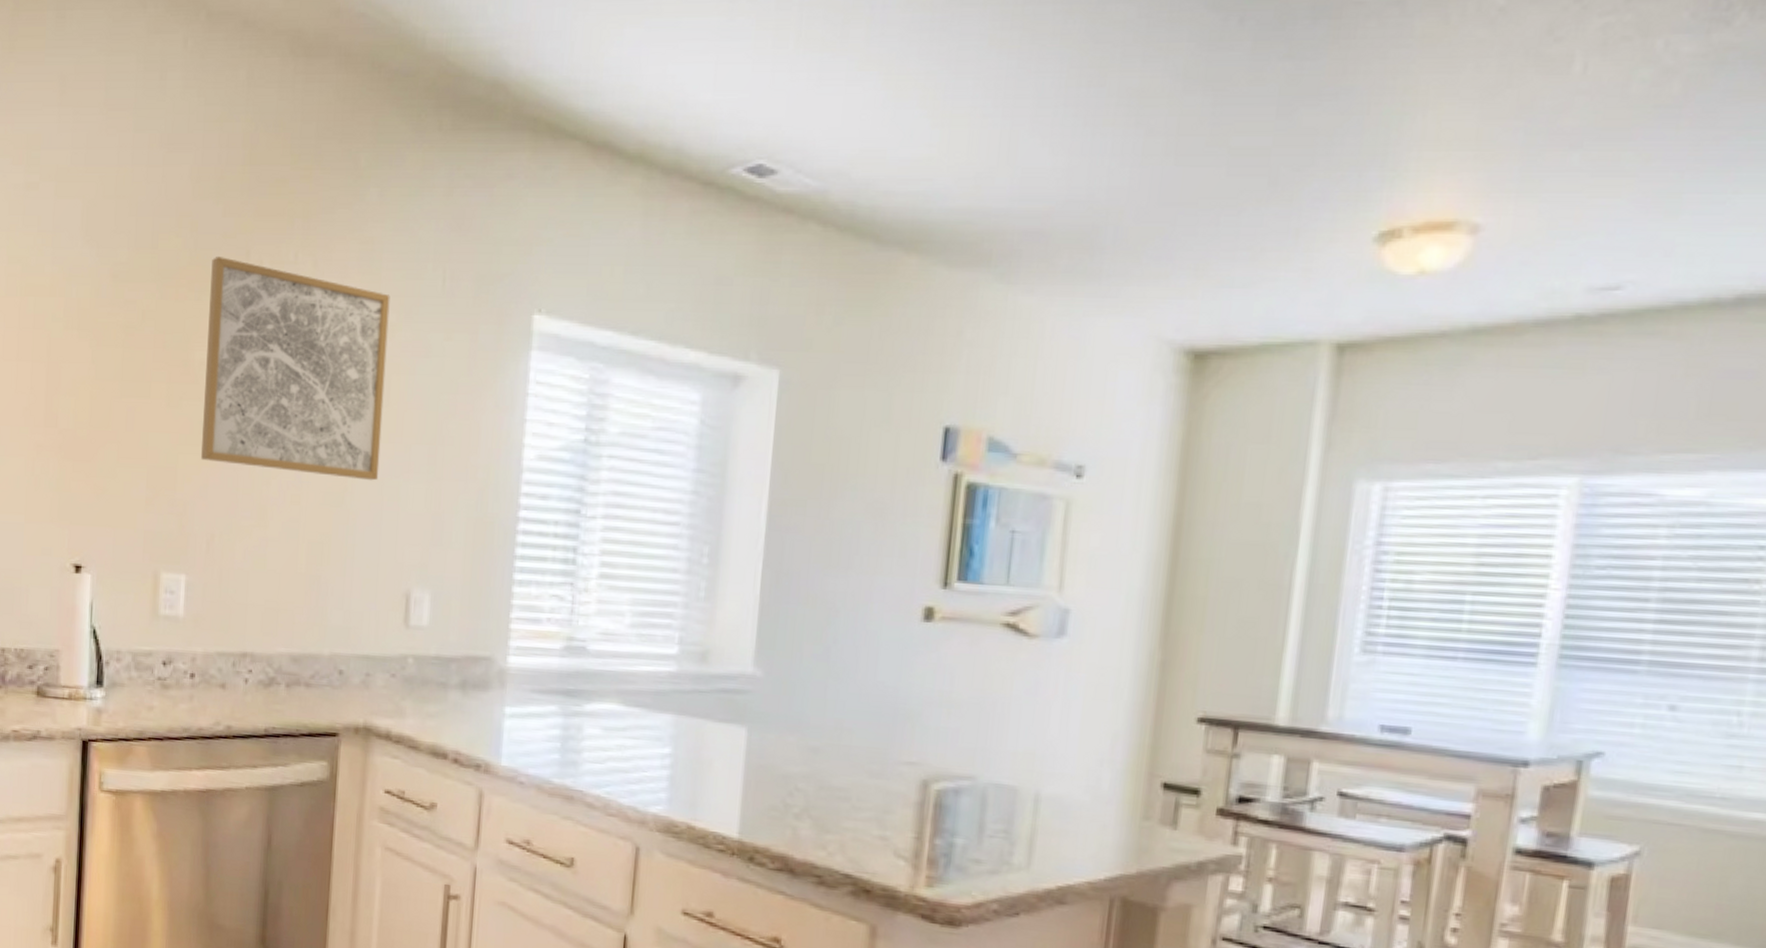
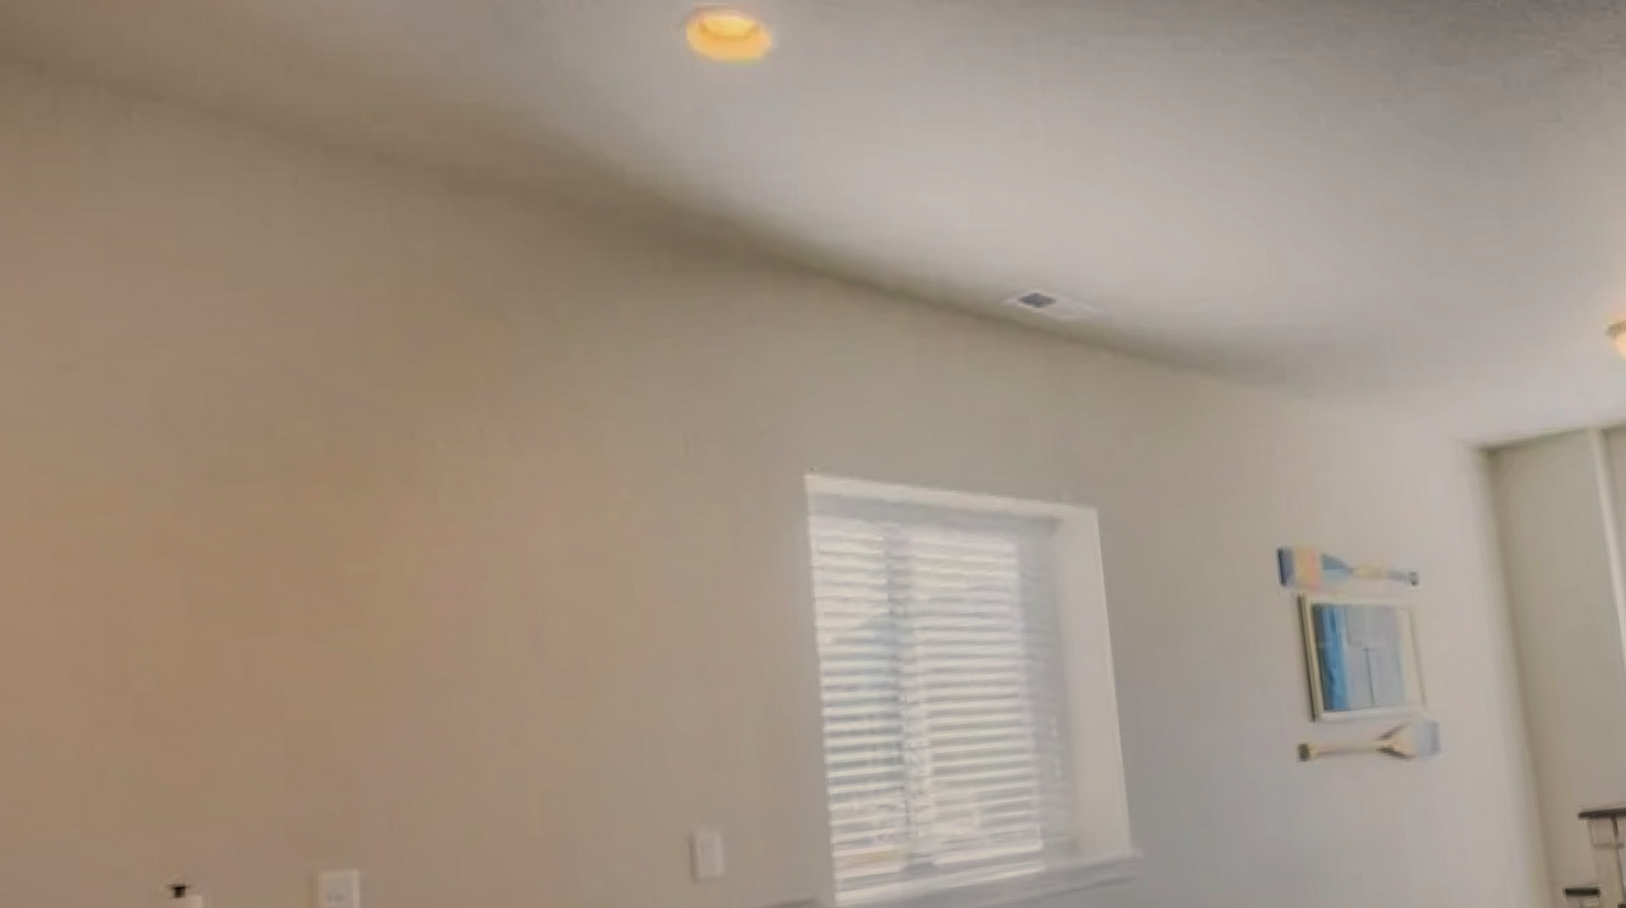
wall art: present [201,257,390,481] -> none [360,440,631,708]

